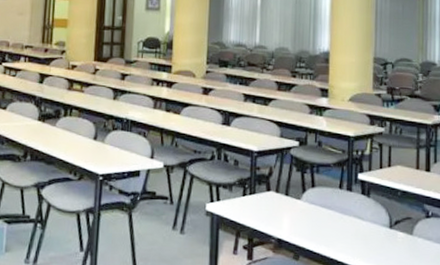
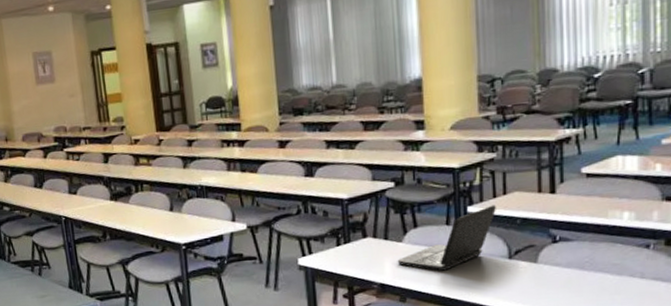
laptop: none [294,175,382,233] -> present [397,205,496,271]

